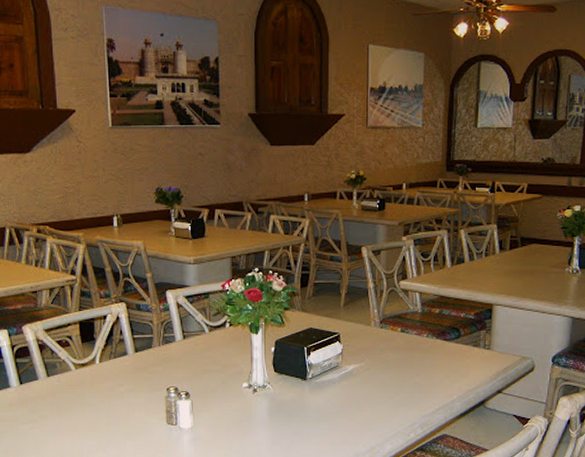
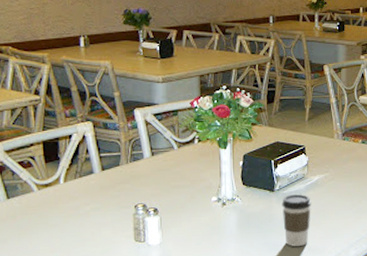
coffee cup: none [314,384,346,437] -> present [282,194,312,246]

